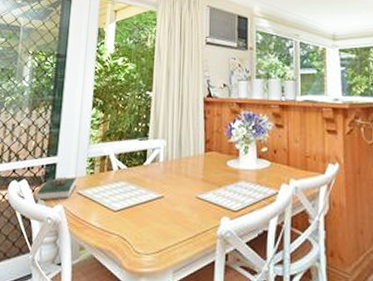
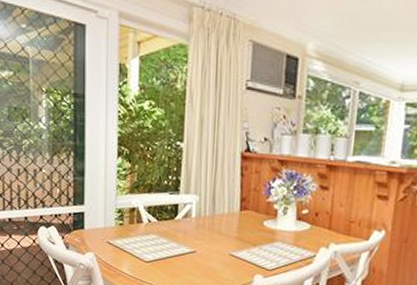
book: present [35,176,77,200] -> none [66,225,106,247]

